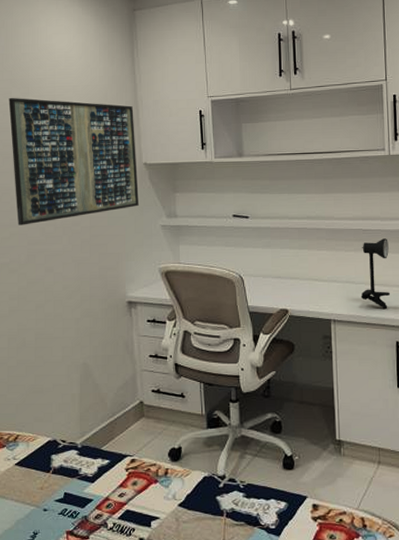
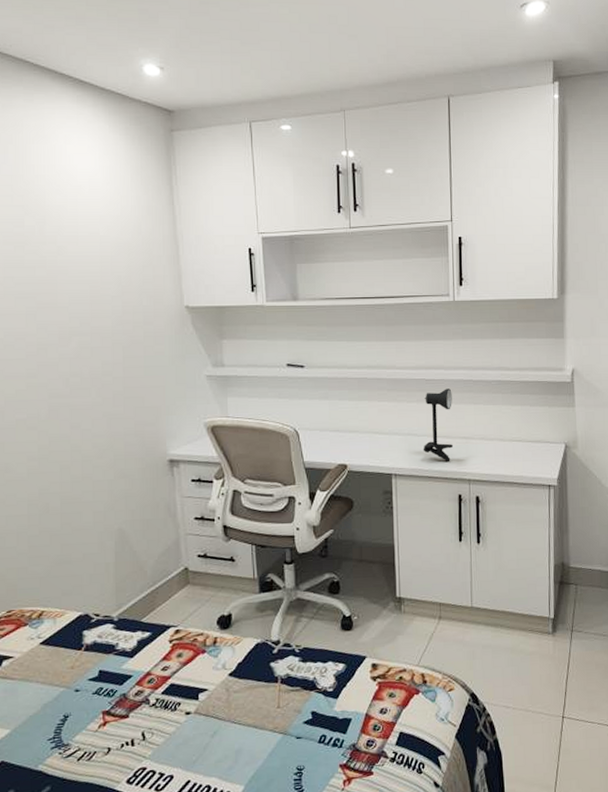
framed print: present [8,97,139,225] -> none [20,226,180,376]

